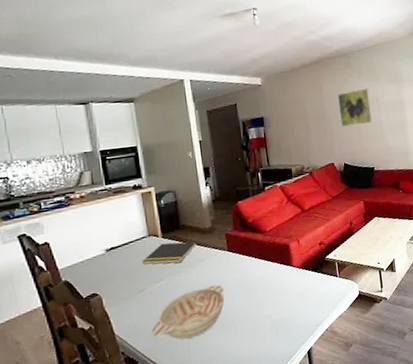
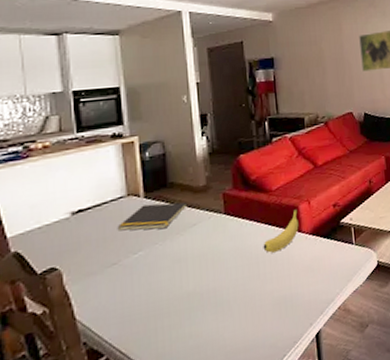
decorative bowl: present [150,284,224,340] -> none [123,254,218,324]
fruit: none [260,247,291,284] -> present [263,209,299,253]

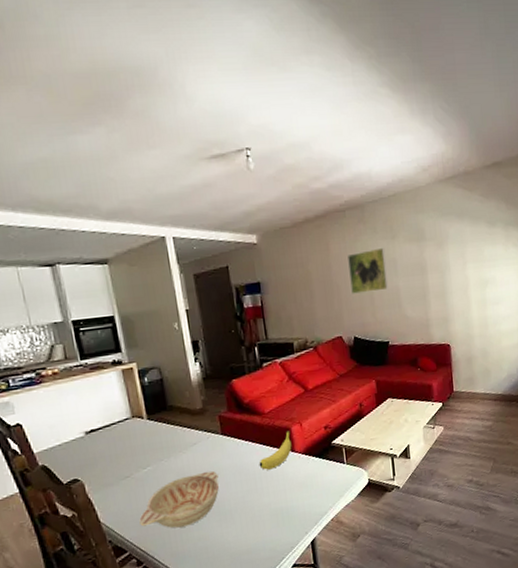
notepad: present [117,202,188,231] -> none [126,423,188,449]
decorative bowl: none [123,254,218,324] -> present [139,470,219,528]

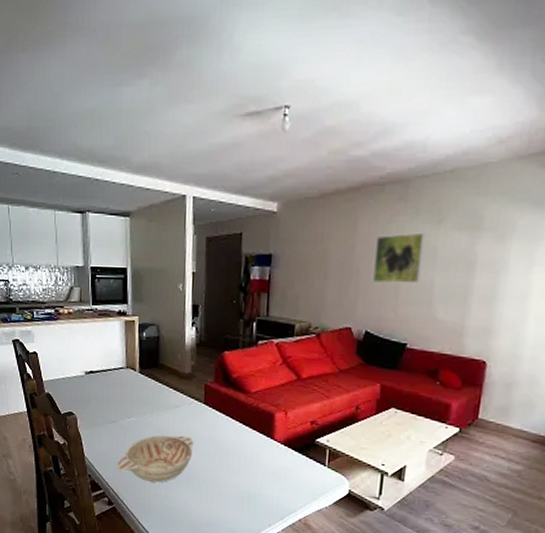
fruit: present [259,430,292,470] -> none [235,416,273,451]

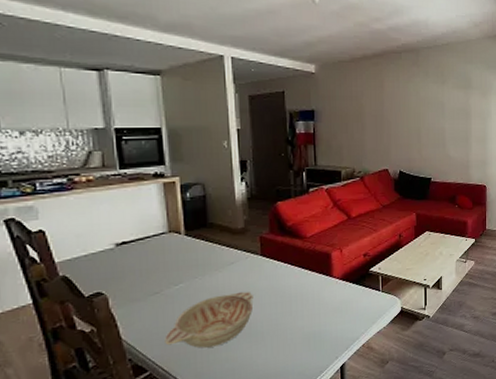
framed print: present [373,232,426,284] -> none [400,90,435,131]

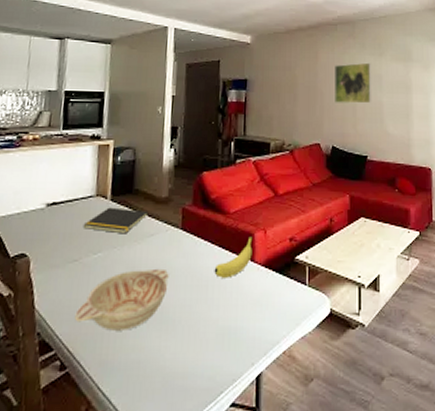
notepad: none [159,241,227,265] -> present [82,207,149,234]
fruit: none [296,256,330,294] -> present [214,237,253,278]
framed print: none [400,90,435,131] -> present [335,62,372,104]

